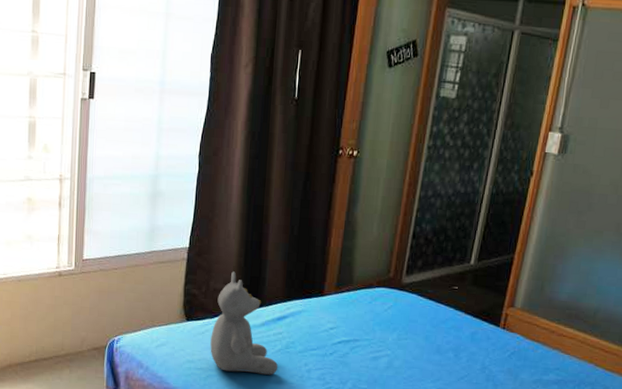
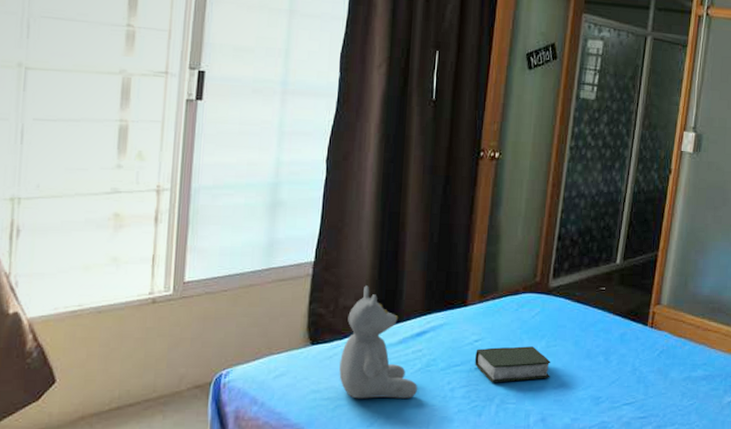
book: none [330,336,401,369] -> present [475,346,551,383]

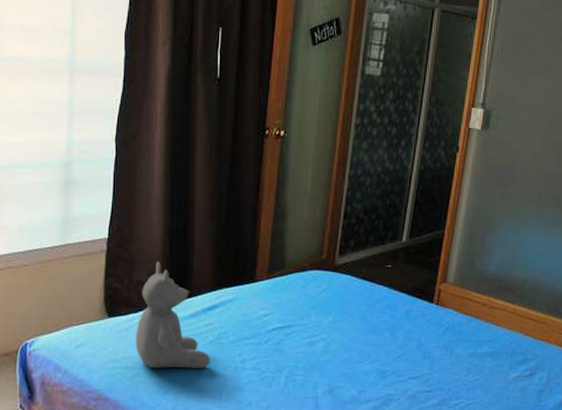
book: present [475,346,551,383] -> none [264,321,338,356]

